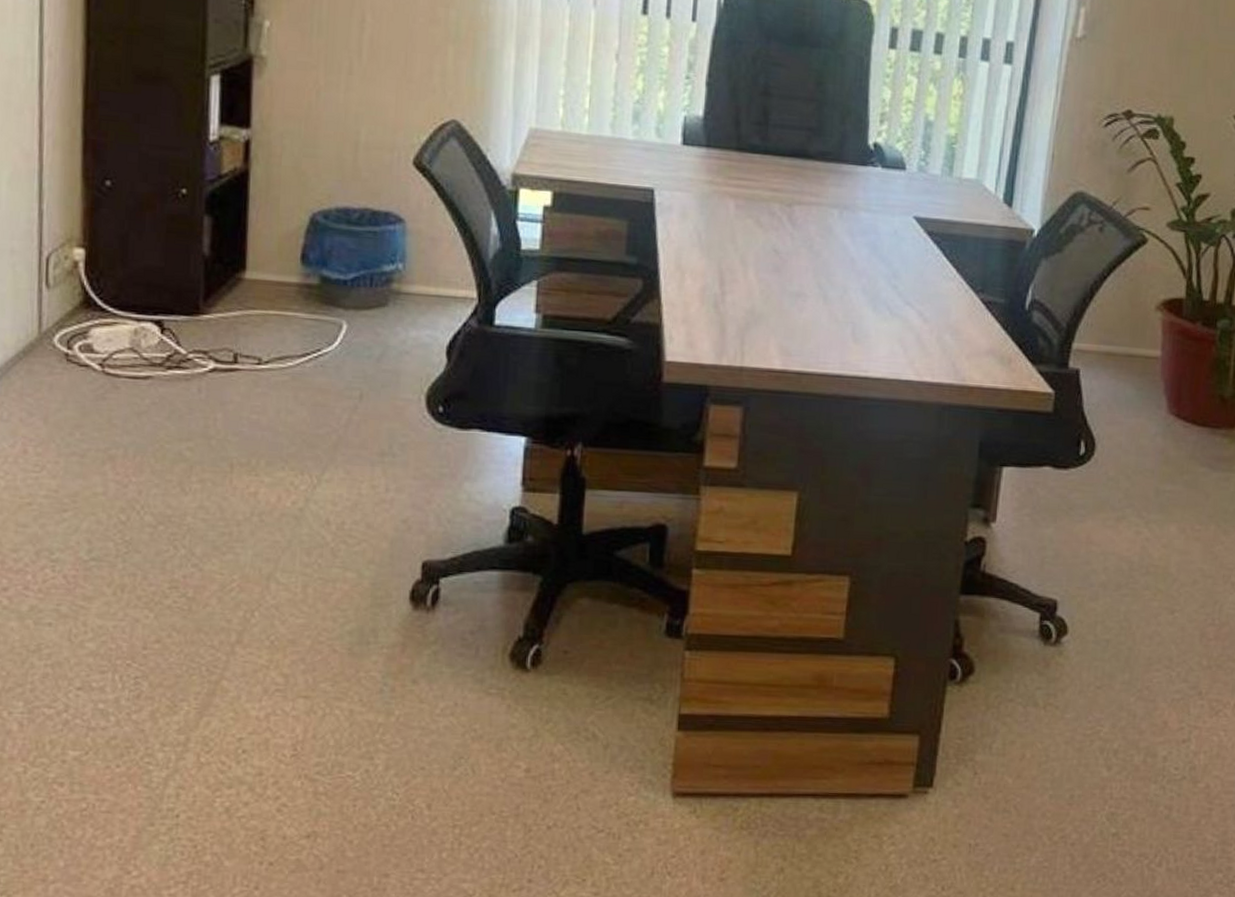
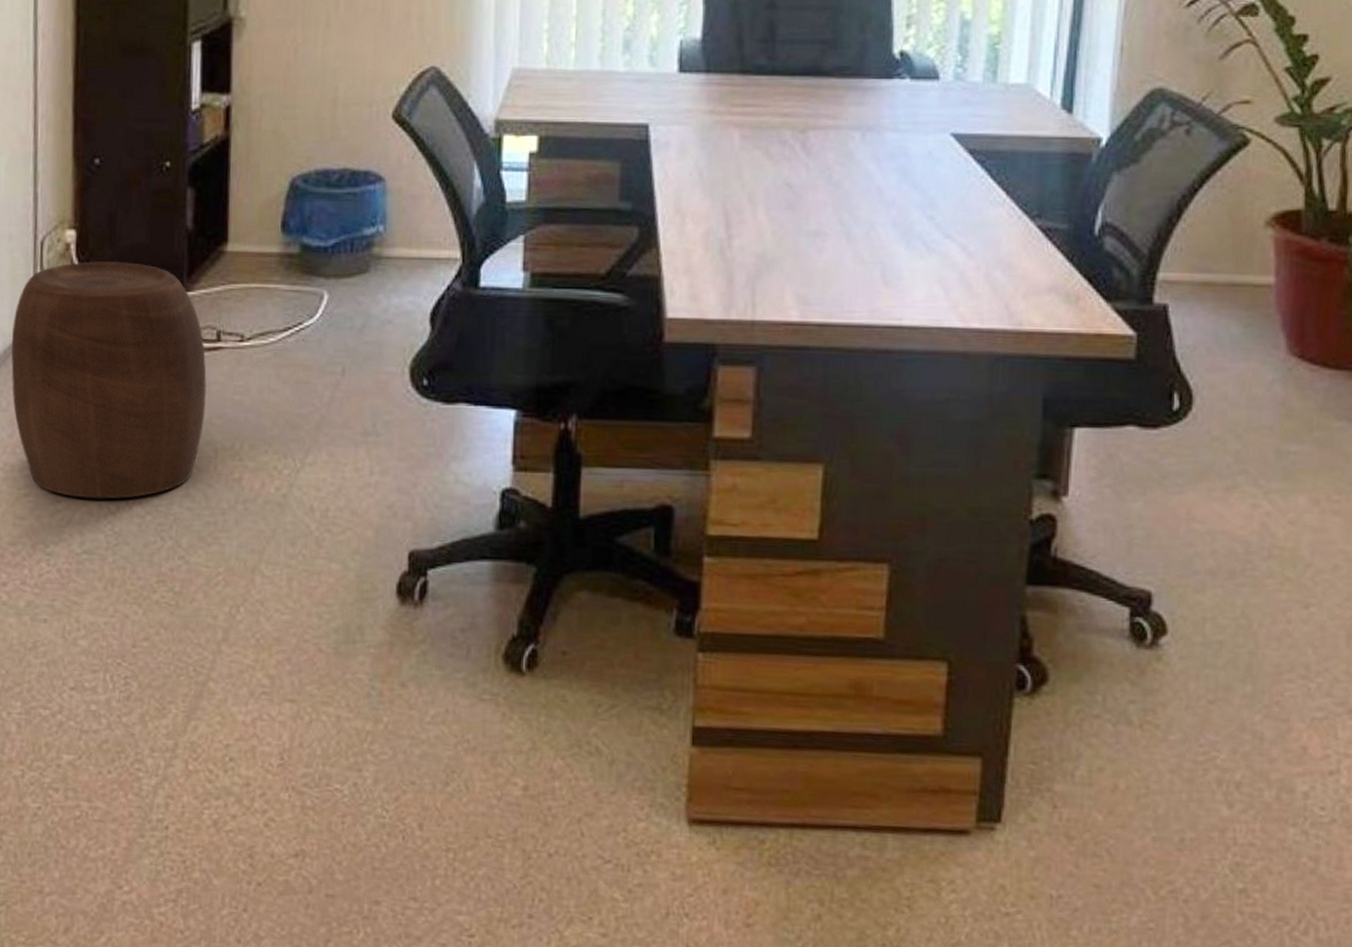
stool: none [13,280,223,509] -> present [11,260,207,499]

